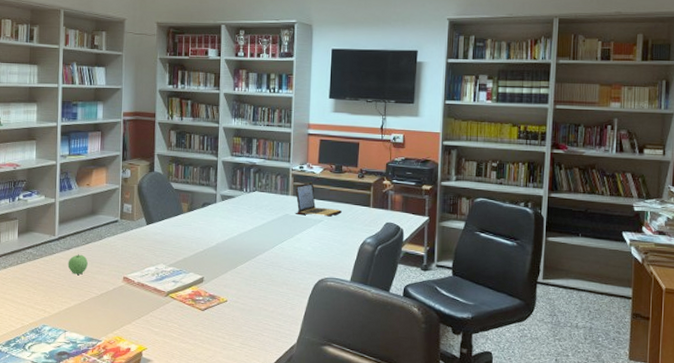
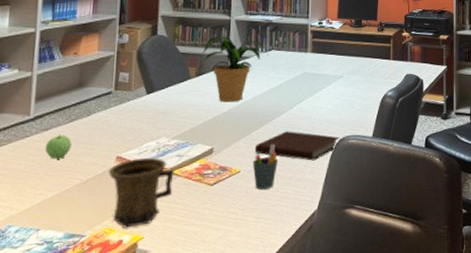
mug: none [117,280,171,339] -> present [108,157,174,228]
potted plant: none [193,175,253,238] -> present [202,36,269,102]
pen holder: none [238,279,261,319] -> present [252,144,278,190]
notebook: none [240,268,319,298] -> present [255,131,340,161]
laptop: present [294,182,342,217] -> none [313,37,362,72]

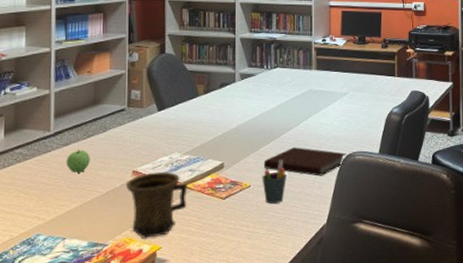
potted plant: present [202,36,269,102] -> none [209,54,274,119]

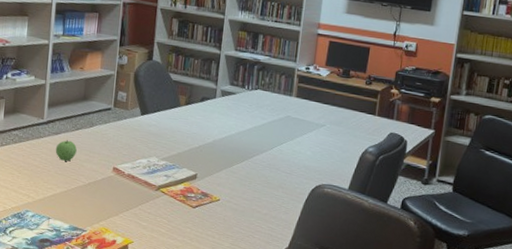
mug: present [125,171,187,238] -> none [106,172,162,231]
pen holder: present [262,160,286,204] -> none [231,180,255,221]
notebook: present [264,147,346,176] -> none [235,170,316,202]

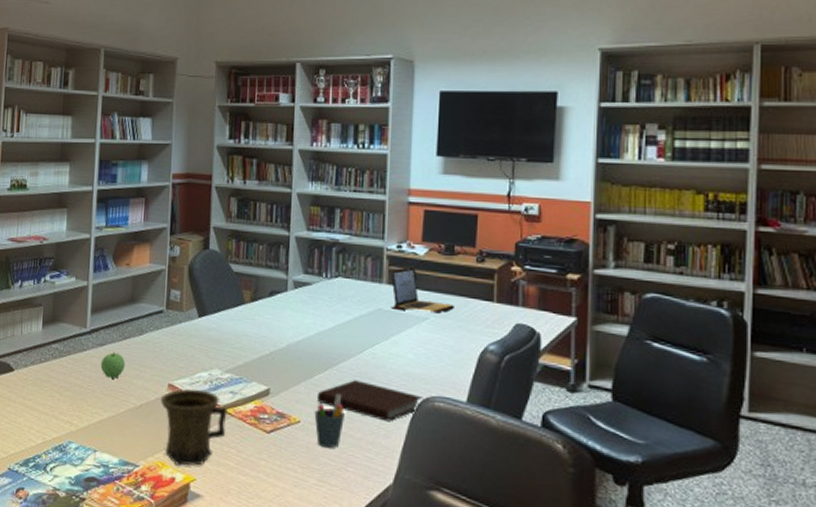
mug: none [106,172,162,231] -> present [160,388,227,466]
pen holder: none [231,180,255,221] -> present [314,394,345,448]
notebook: none [235,170,316,202] -> present [318,380,423,422]
laptop: none [298,84,346,122] -> present [390,266,454,314]

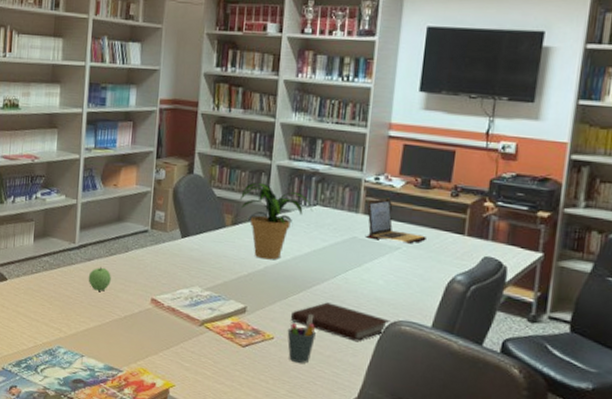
mug: present [160,388,227,466] -> none [143,303,206,373]
potted plant: none [258,255,335,337] -> present [239,182,313,260]

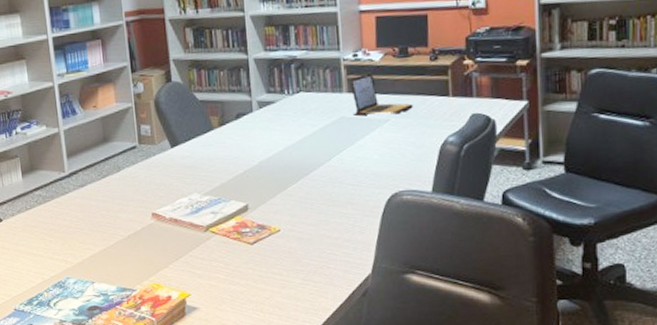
apple: present [88,267,111,291] -> none [84,191,108,215]
potted plant: present [239,182,313,260] -> none [222,78,297,155]
pen holder: present [287,314,316,364] -> none [292,201,321,250]
notebook: present [291,302,390,342] -> none [294,186,391,220]

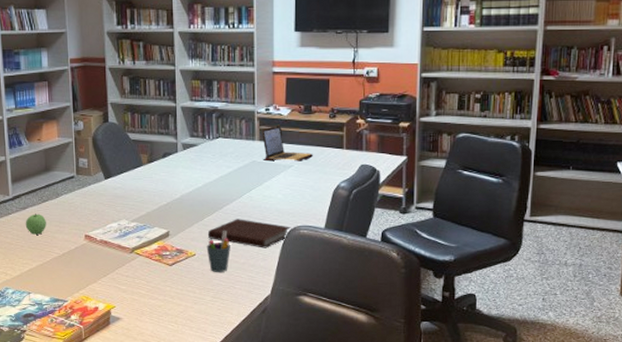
apple: none [84,191,108,215] -> present [25,213,46,235]
pen holder: none [292,201,321,250] -> present [206,231,230,272]
notebook: none [294,186,391,220] -> present [208,219,291,248]

